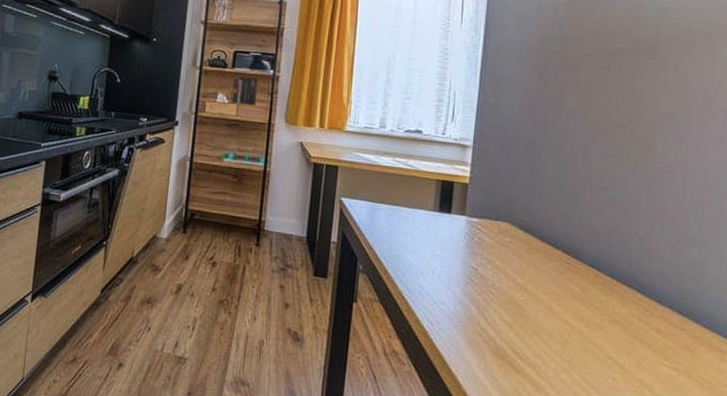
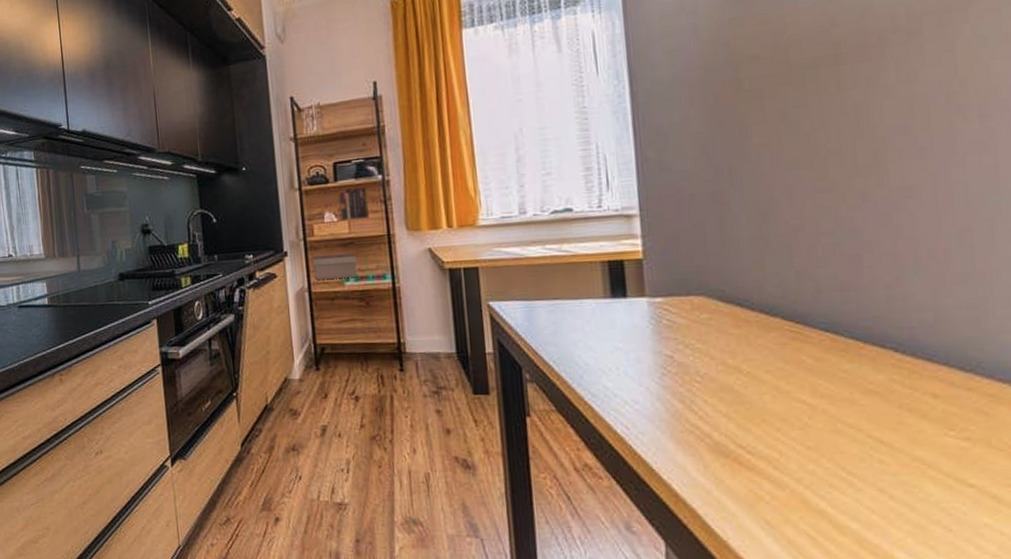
decorative box: none [198,129,238,156] -> present [312,253,358,281]

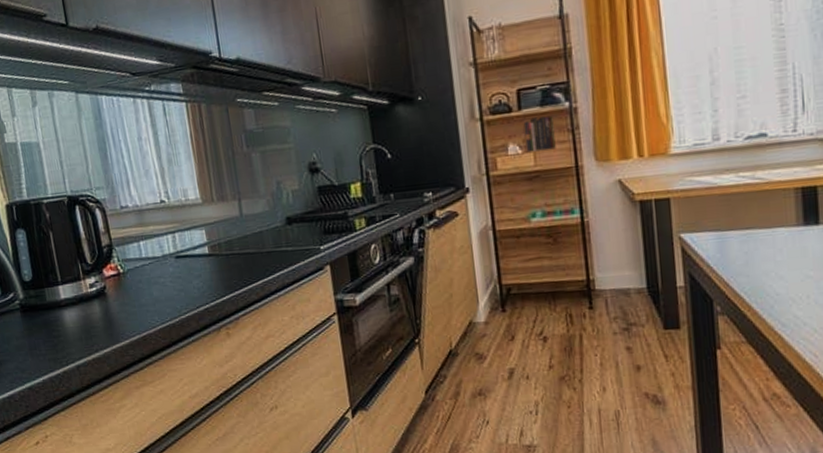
decorative box: present [312,253,358,281] -> none [495,187,545,218]

